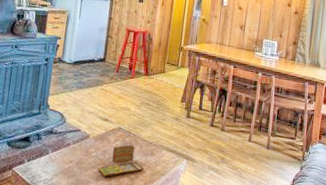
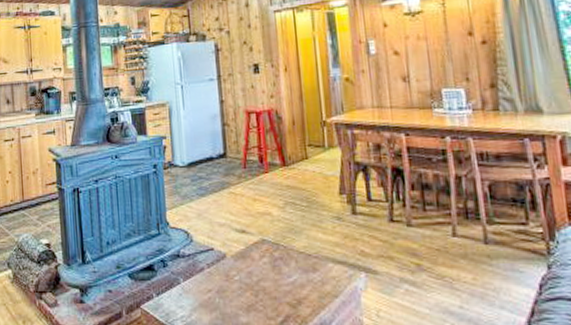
board game: present [97,144,144,177] -> none [245,259,308,306]

